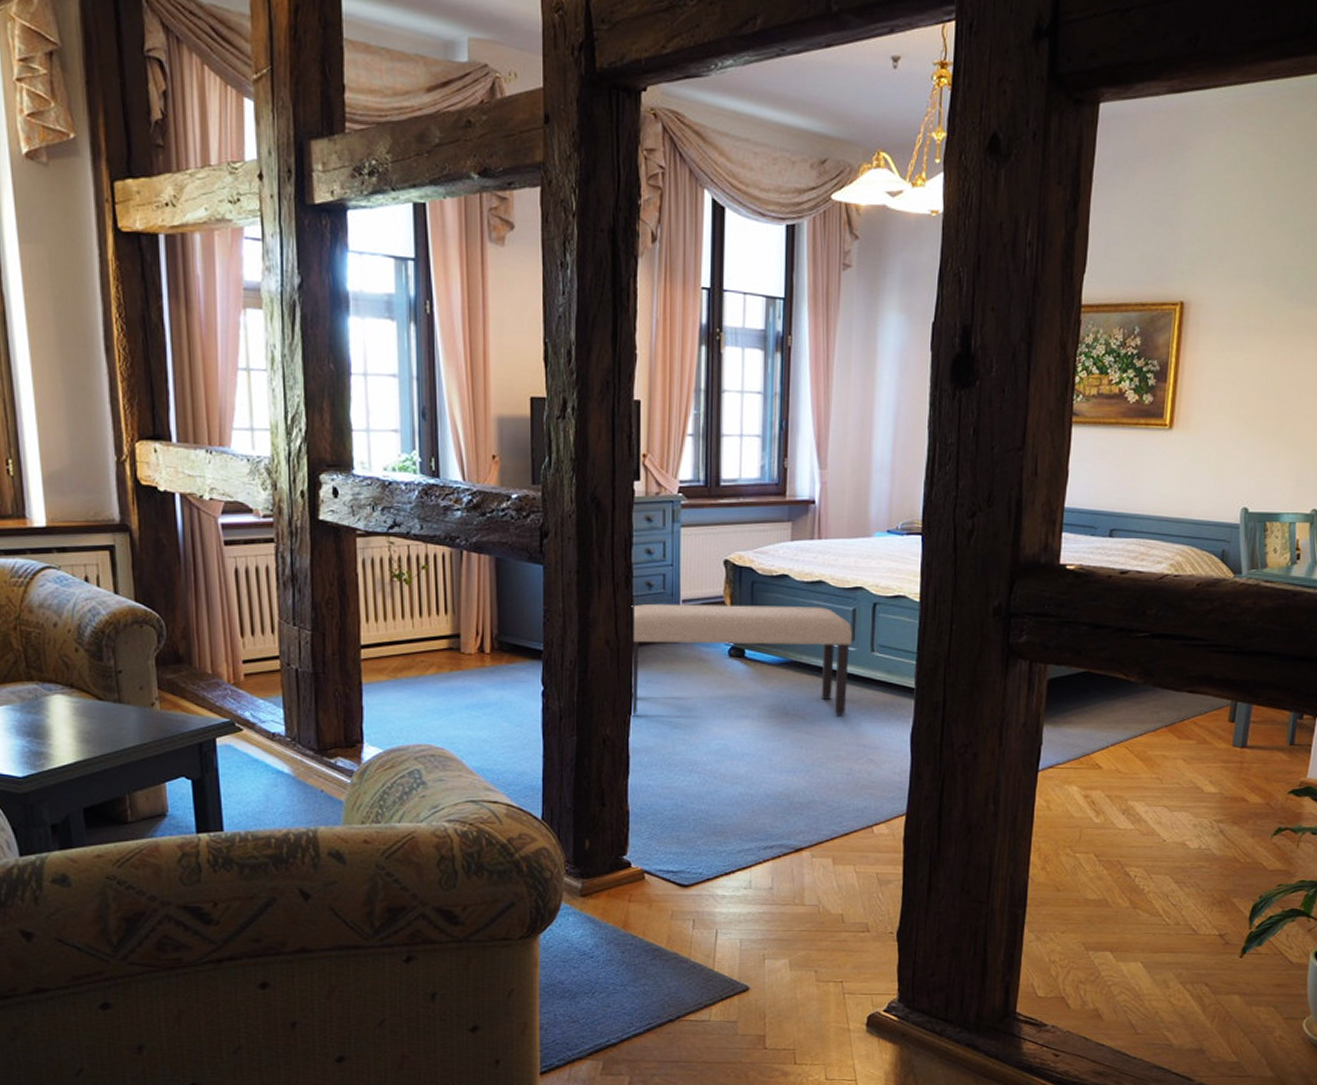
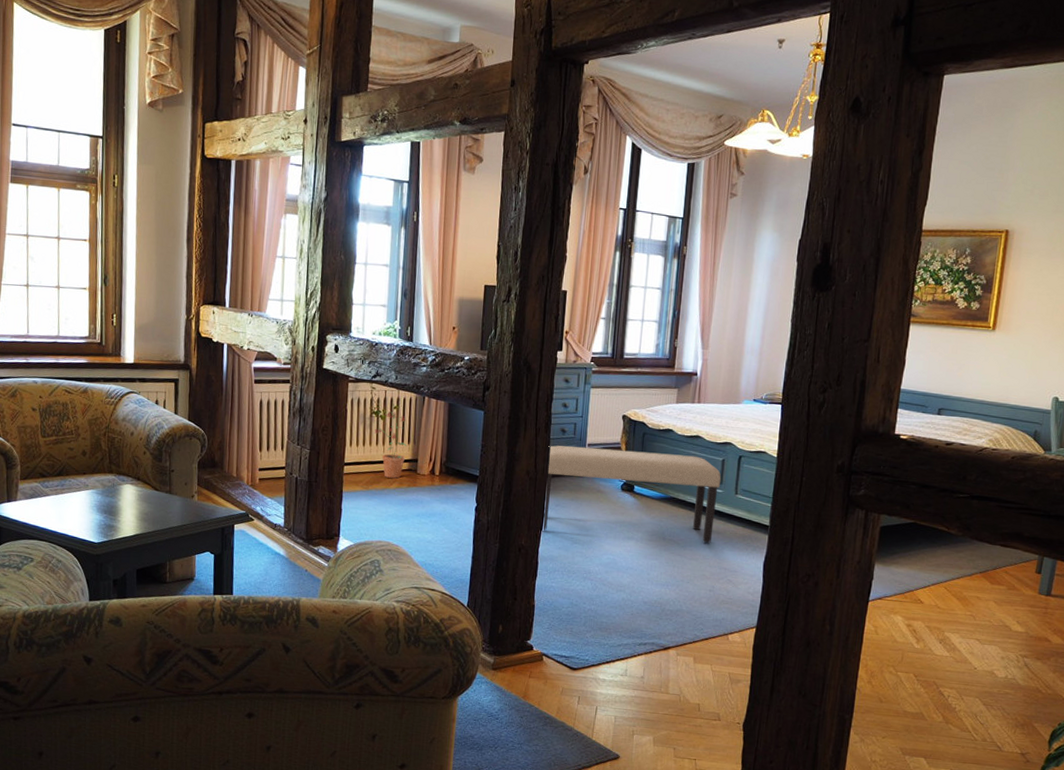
potted plant: none [398,573,444,661] -> present [374,411,407,479]

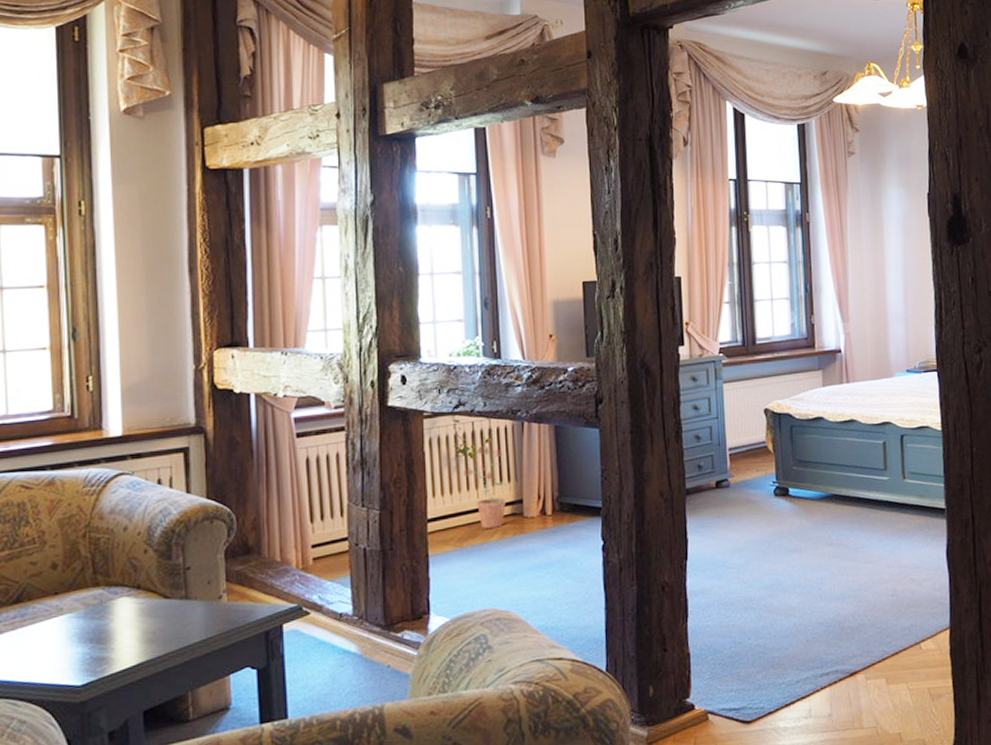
bench: present [542,445,721,543] -> none [682,443,886,560]

